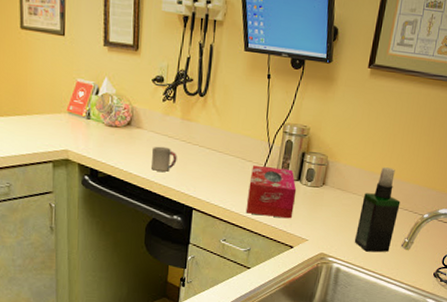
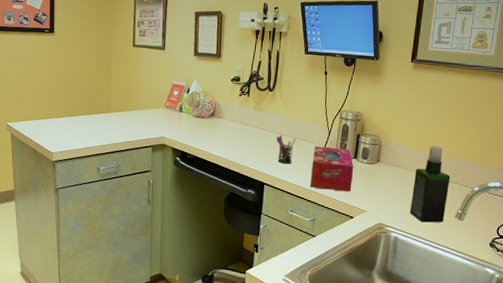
cup: present [152,146,177,172] -> none [230,132,251,153]
pen holder: none [207,151,231,186] -> present [276,135,296,164]

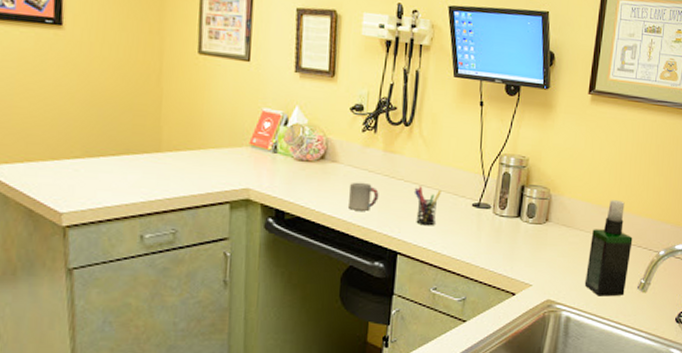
cup: none [230,132,251,153] -> present [349,182,379,211]
tissue box: present [310,146,354,192] -> none [459,201,517,261]

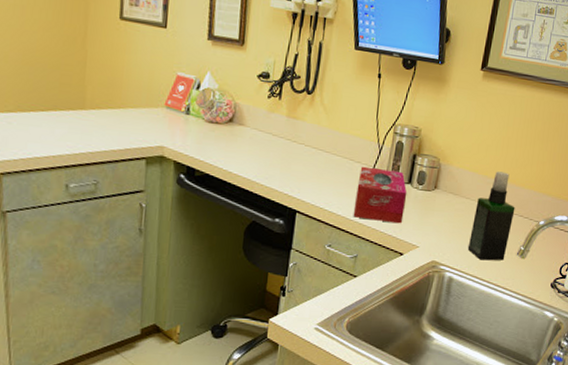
cup: present [349,182,379,211] -> none [253,144,281,172]
pen holder: present [414,186,442,226] -> none [313,150,339,188]
tissue box: none [459,201,517,261] -> present [353,166,407,224]

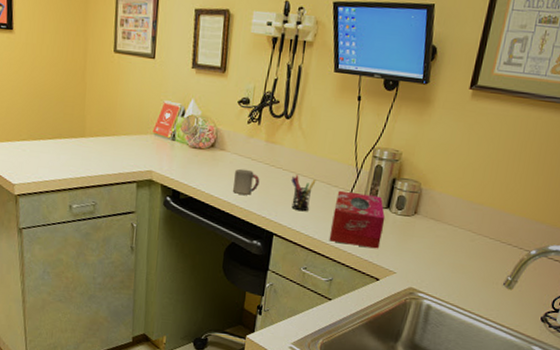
cup: none [253,144,281,172] -> present [233,168,260,195]
pen holder: none [313,150,339,188] -> present [291,175,316,212]
spray bottle: present [467,171,515,261] -> none [448,196,503,291]

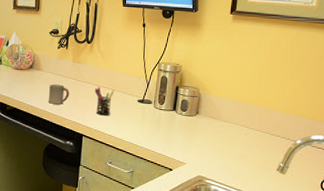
tissue box: present [329,190,385,249] -> none [128,98,173,144]

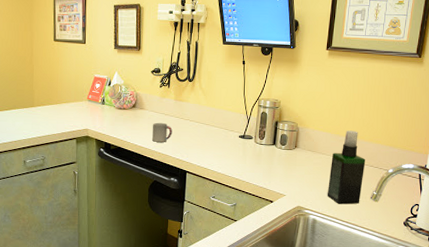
pen holder: present [94,87,115,116] -> none [197,124,216,152]
spray bottle: none [230,98,272,176] -> present [327,130,366,205]

